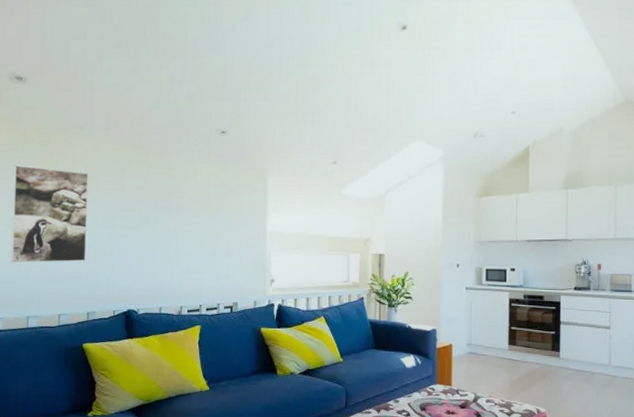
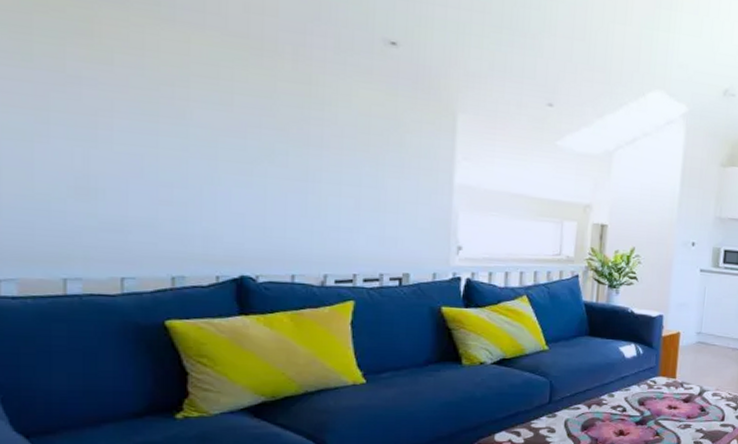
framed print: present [11,165,88,263] -> none [27,45,169,205]

